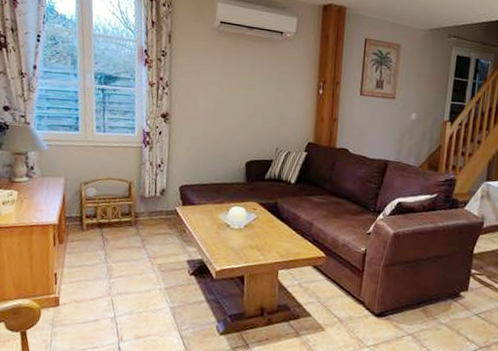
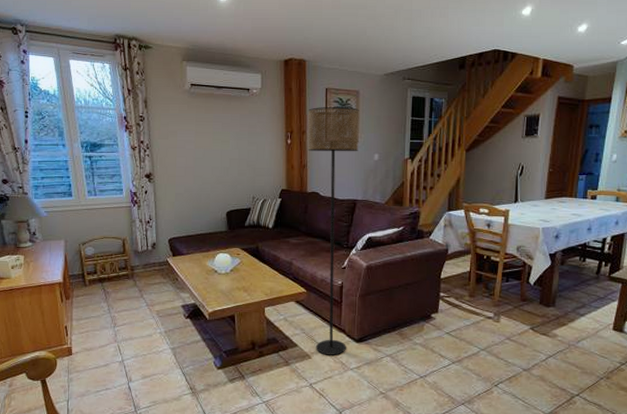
floor lamp: none [331,58,399,330] -> present [308,106,359,355]

